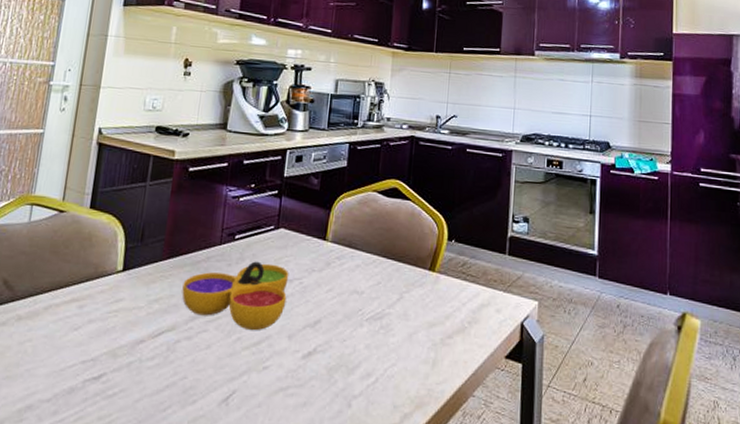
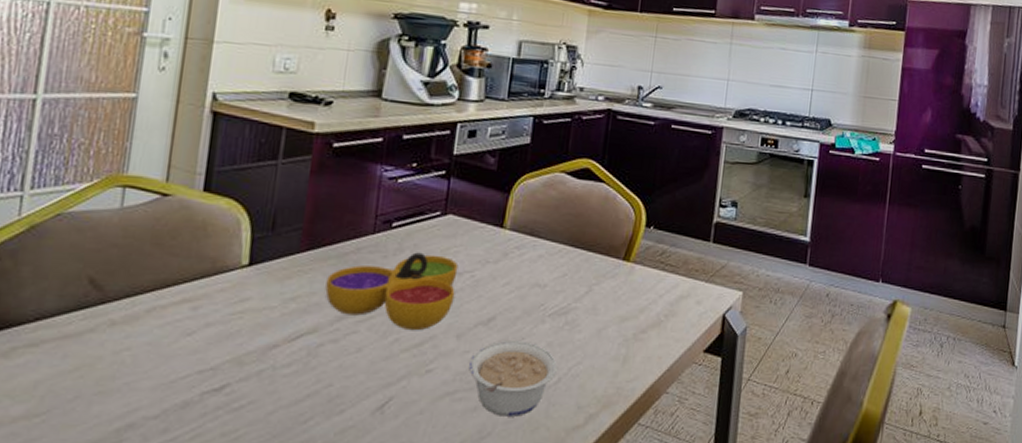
legume: none [298,342,375,413] -> present [468,341,557,417]

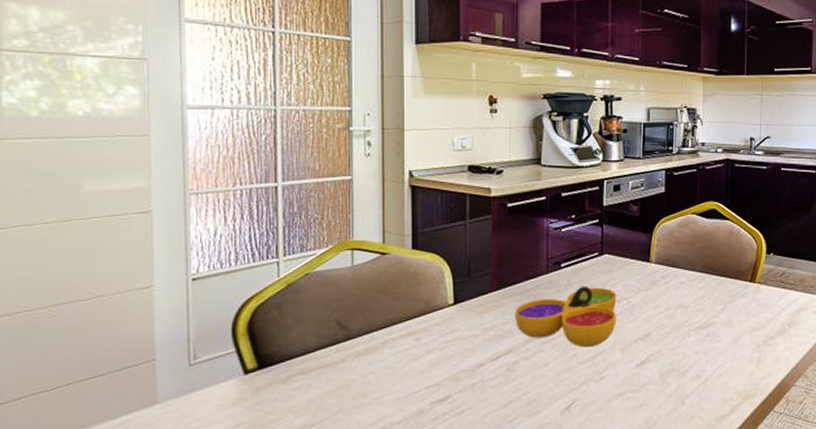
legume: present [468,341,557,417] -> none [633,351,704,410]

